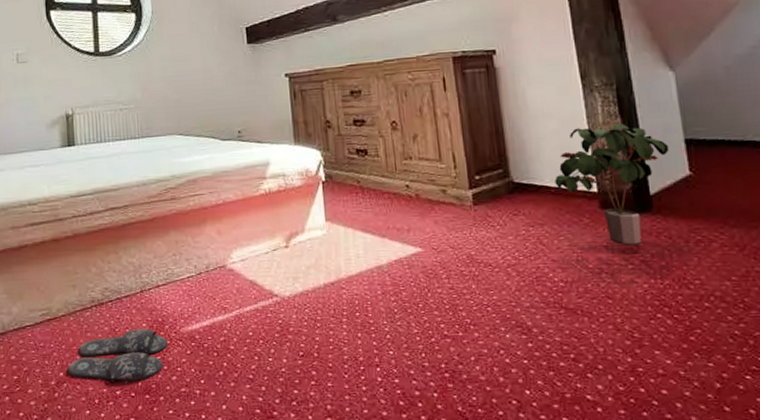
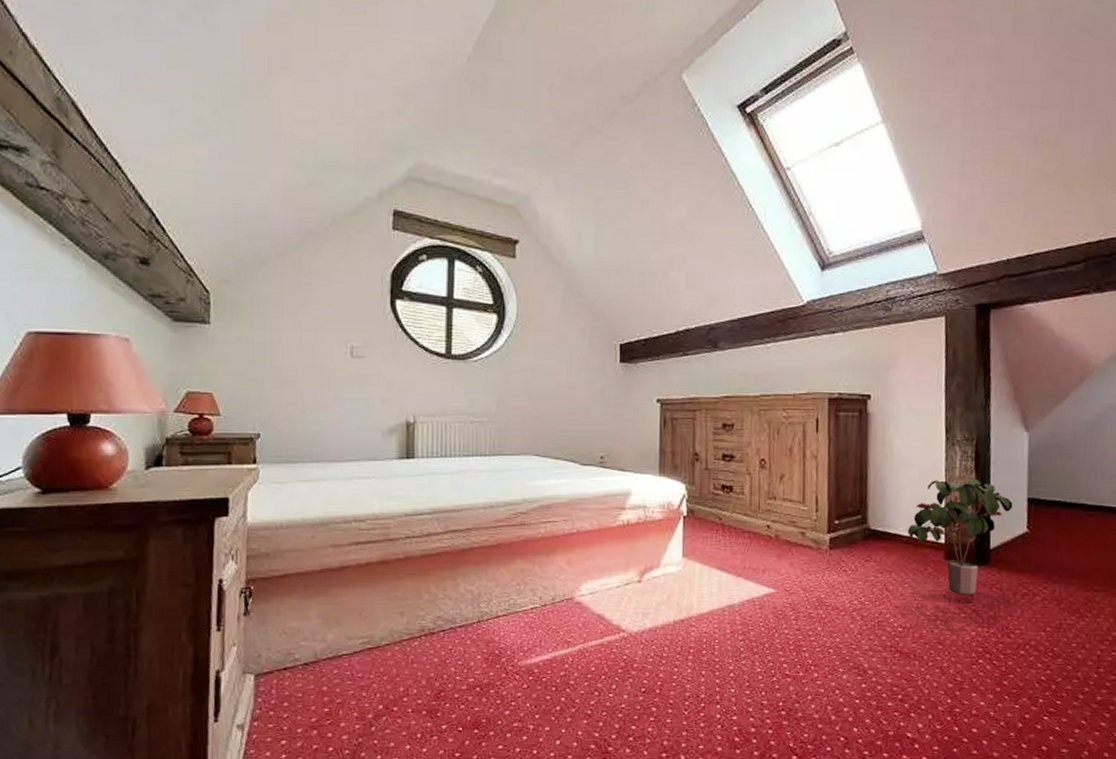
slippers: present [68,329,168,381] -> none [388,661,503,715]

